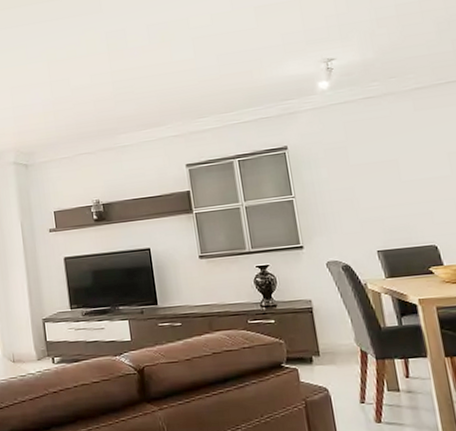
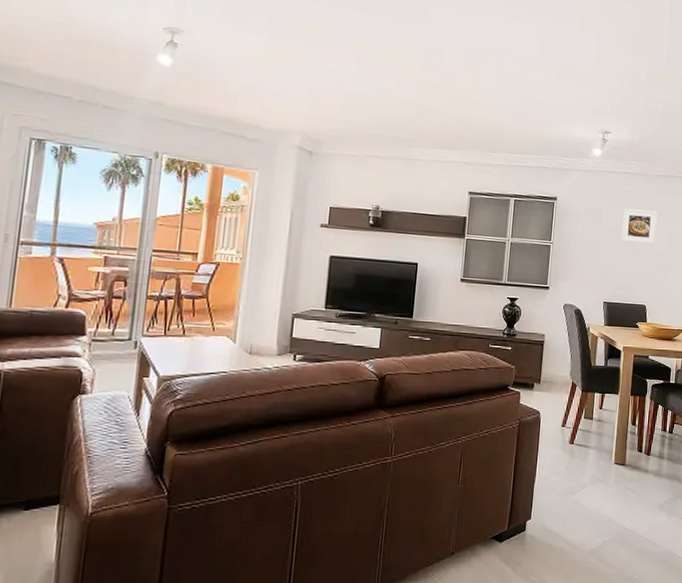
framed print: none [374,132,430,178] -> present [621,208,658,244]

